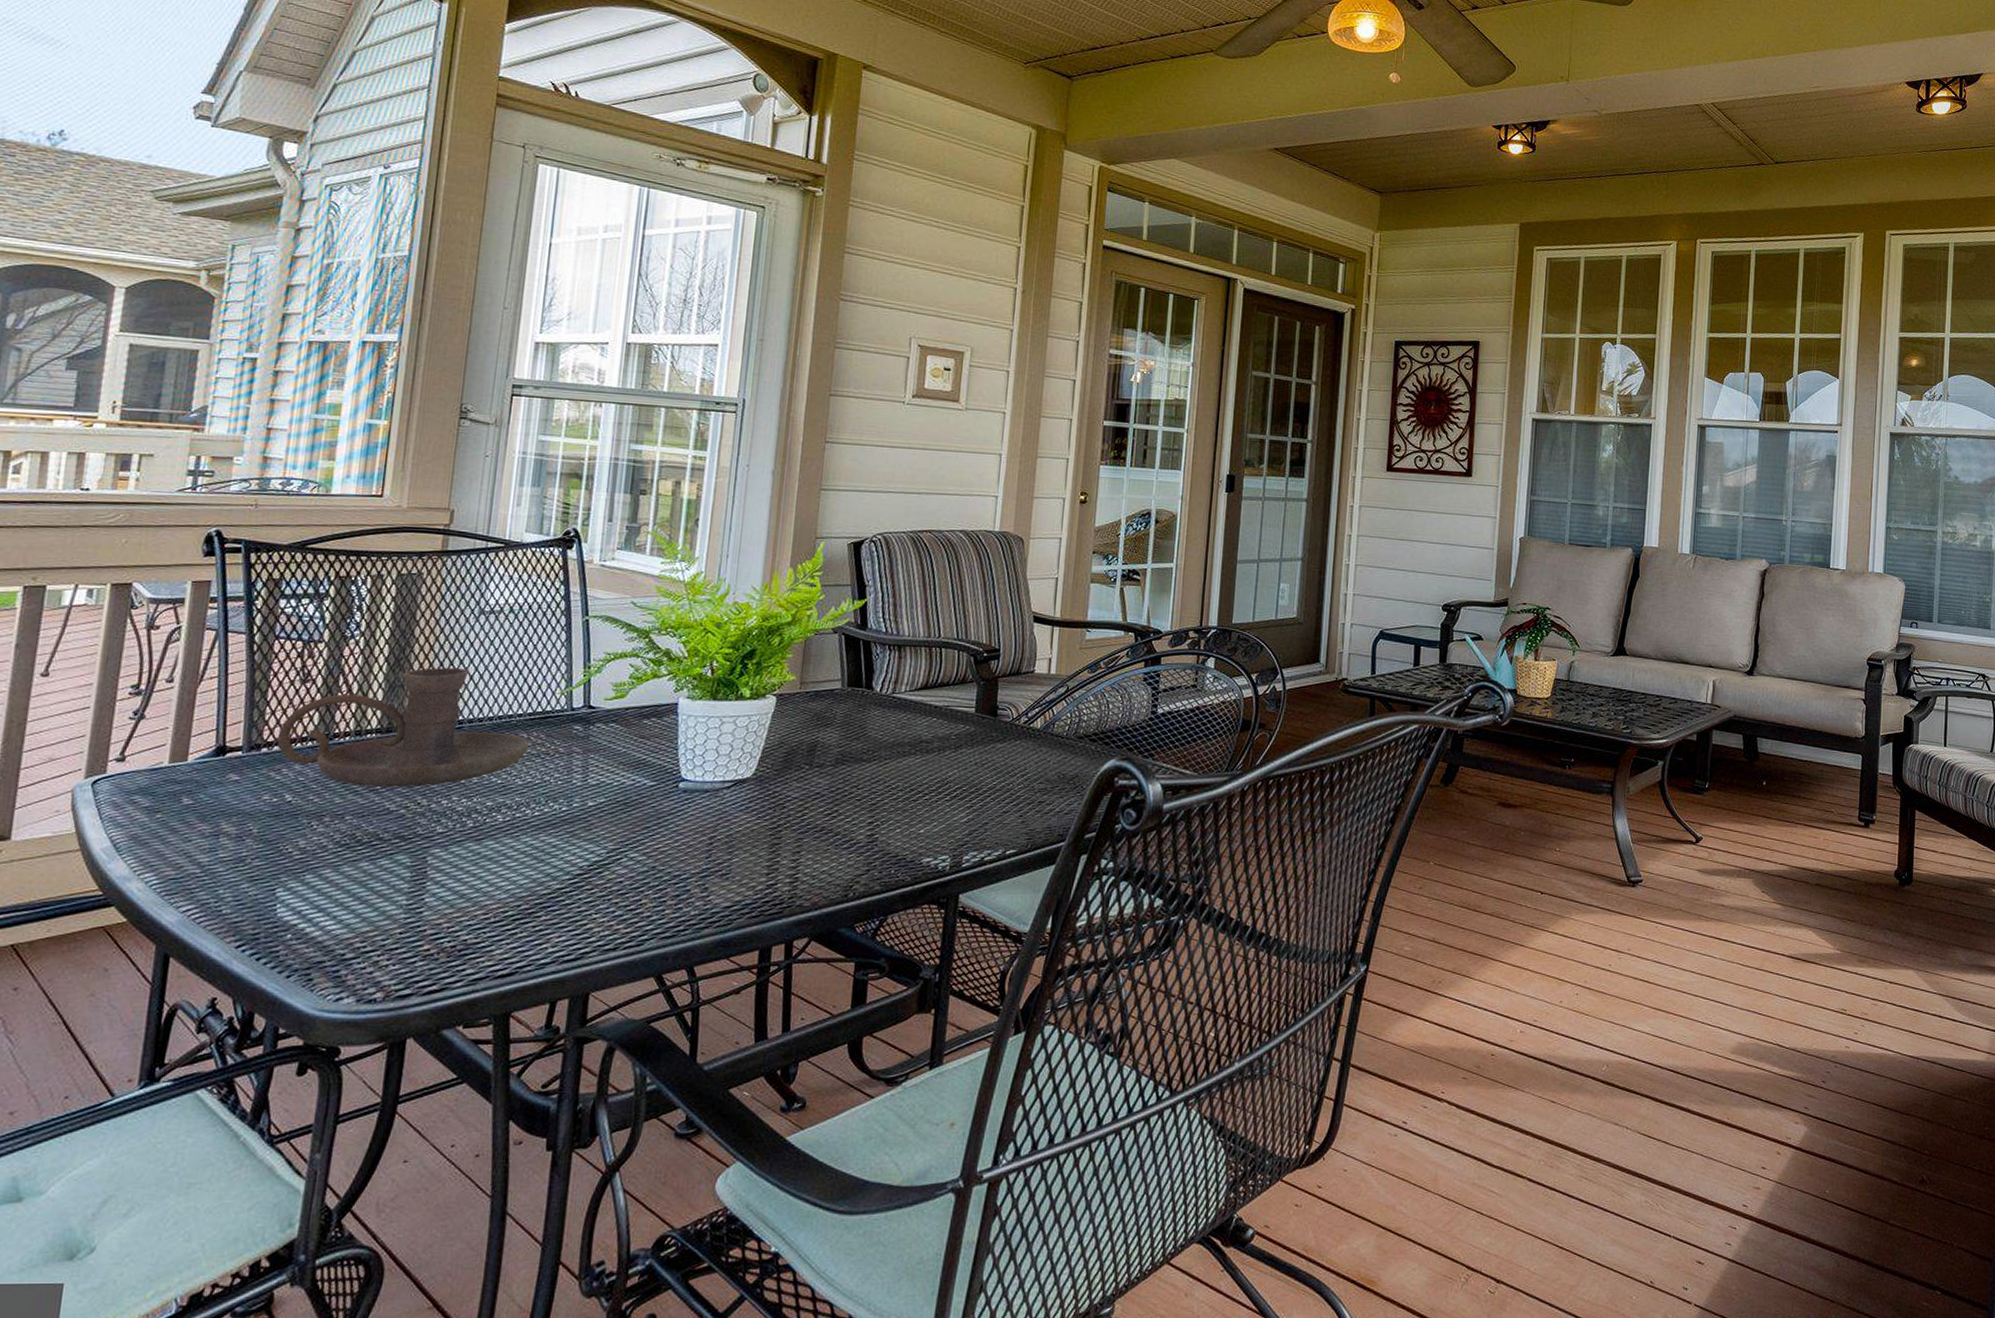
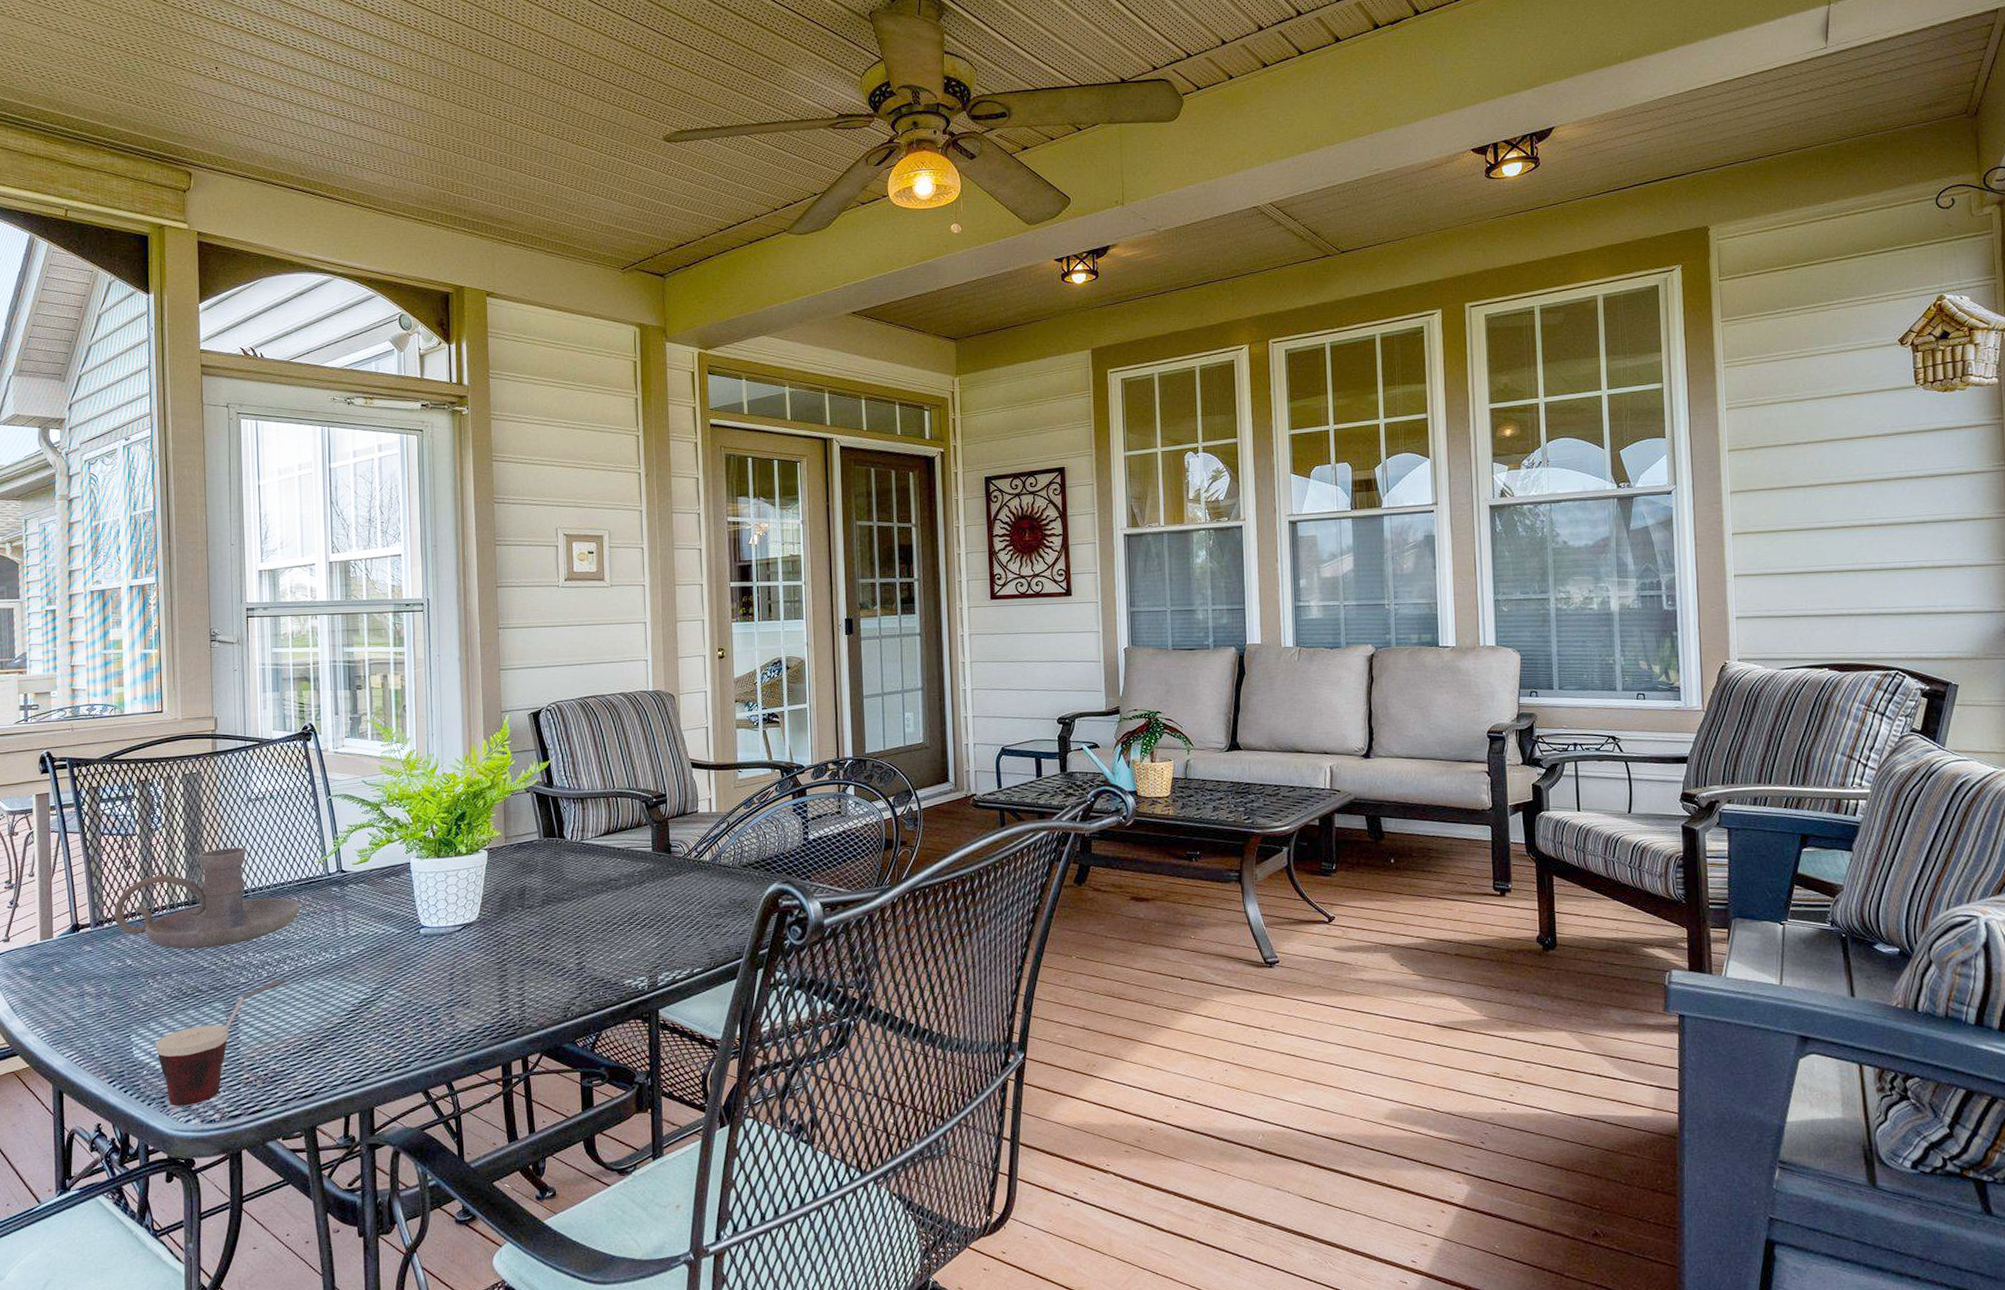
cup: none [308,830,497,981] -> present [155,978,286,1106]

